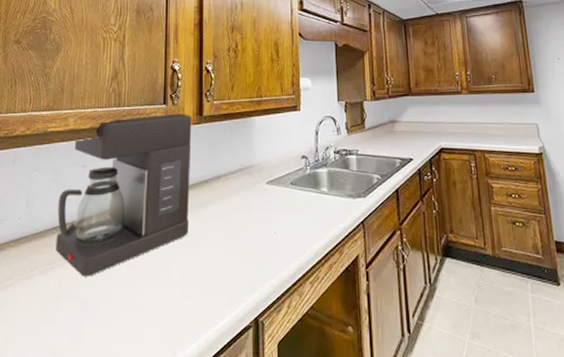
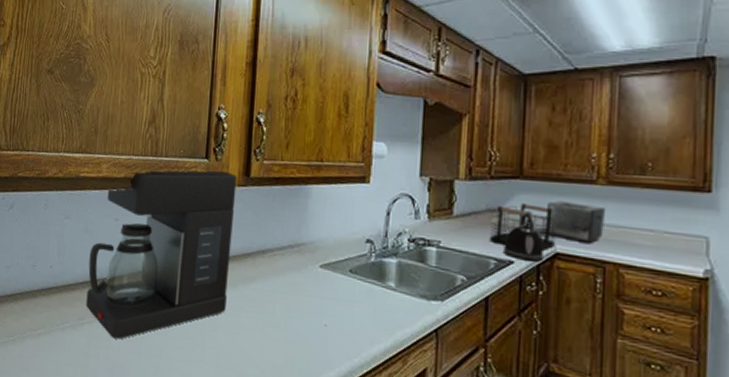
dish rack: none [393,114,440,147] -> present [489,203,558,251]
kettle: none [404,120,433,157] -> present [504,212,544,262]
toaster: none [431,109,471,139] -> present [547,201,605,245]

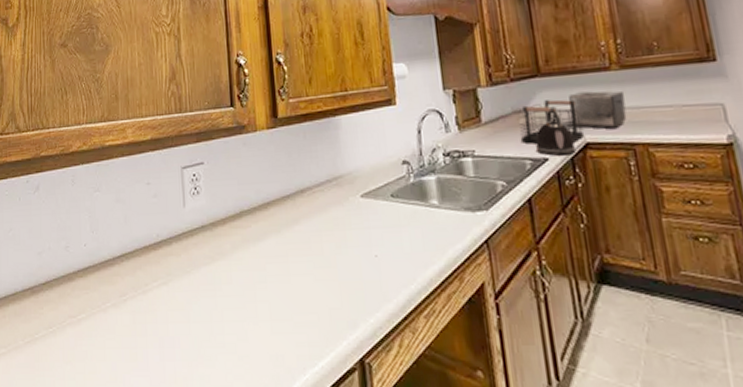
coffee maker: present [86,168,237,339] -> none [124,115,273,310]

